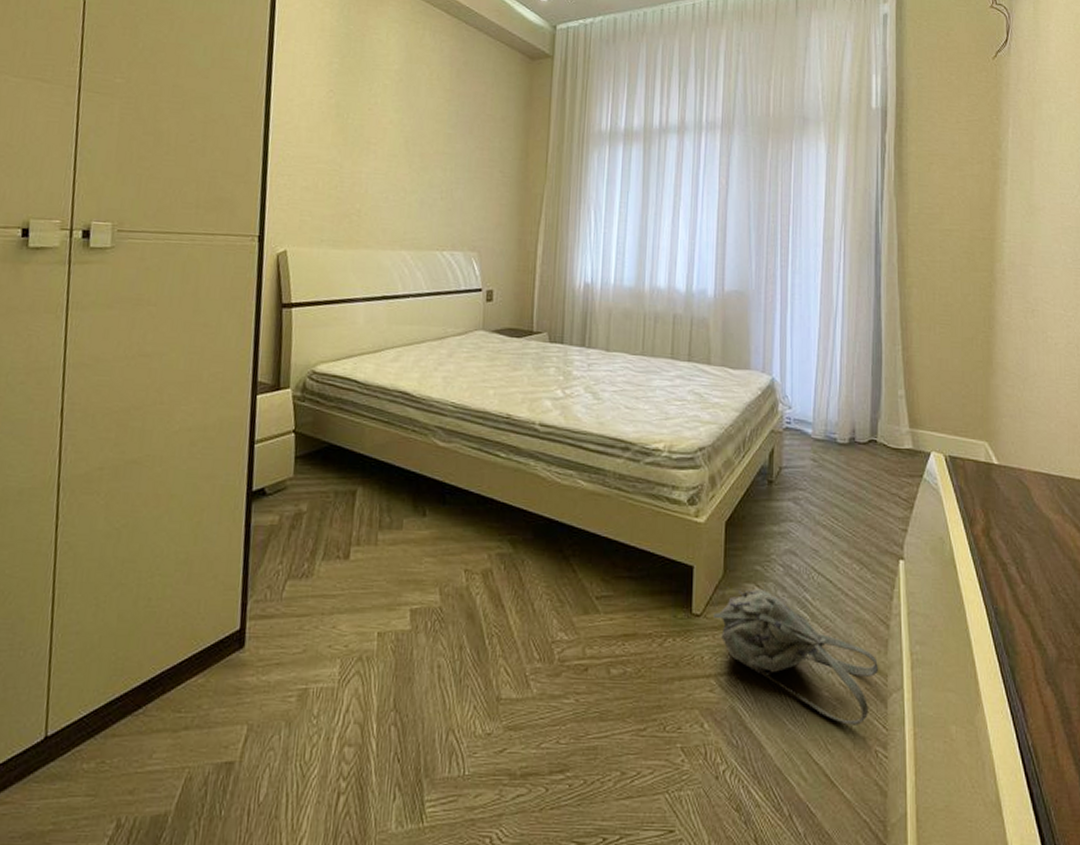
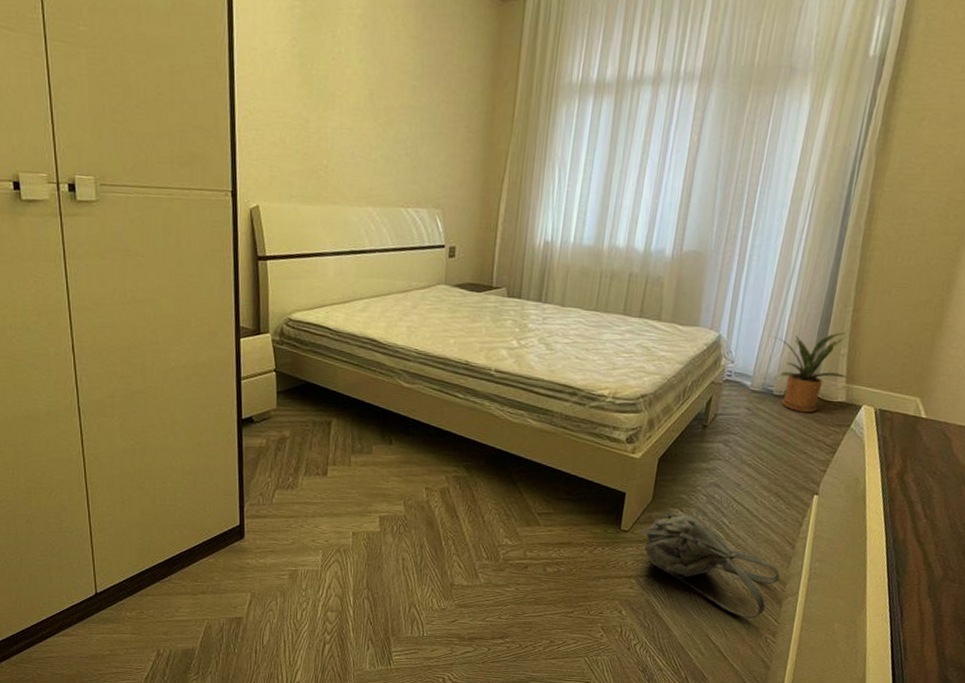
house plant: none [823,372,910,463] -> present [769,332,849,413]

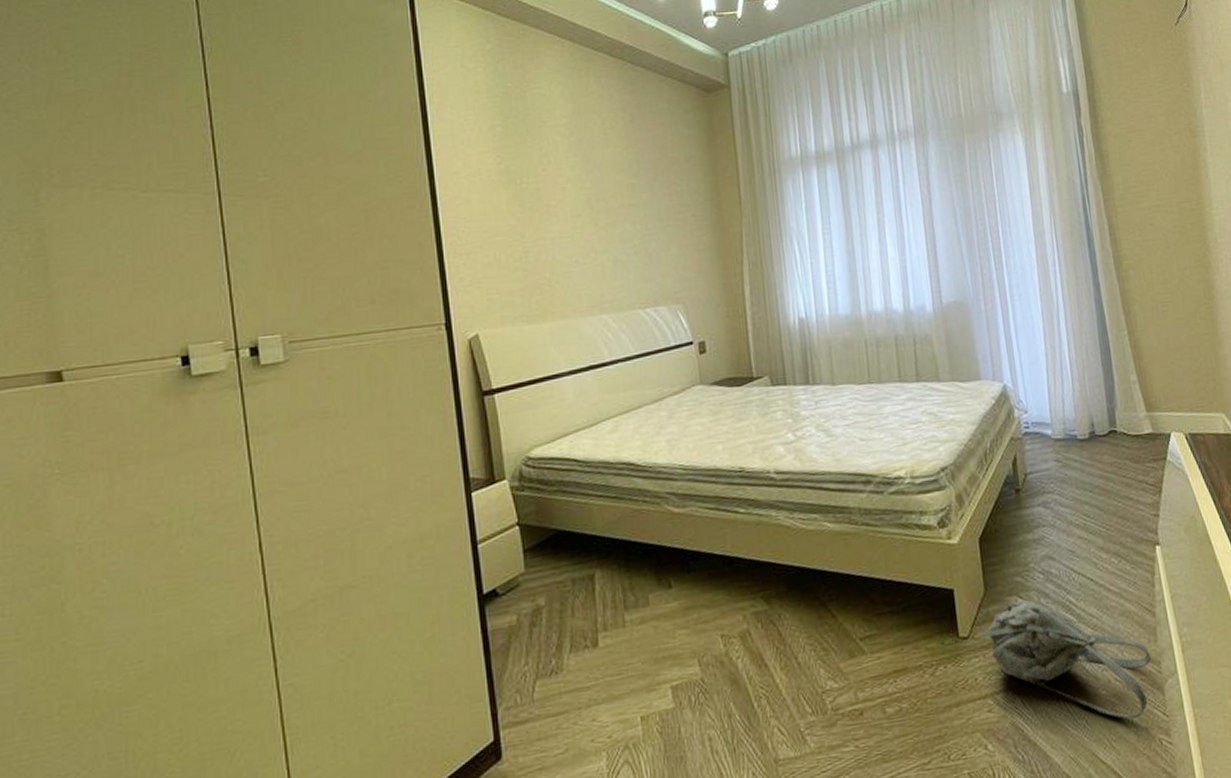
house plant: present [769,332,849,413] -> none [1054,358,1147,454]

